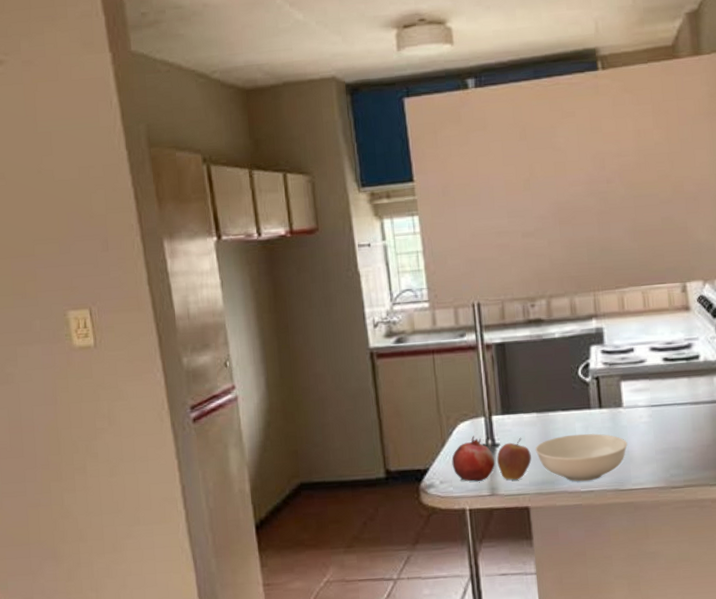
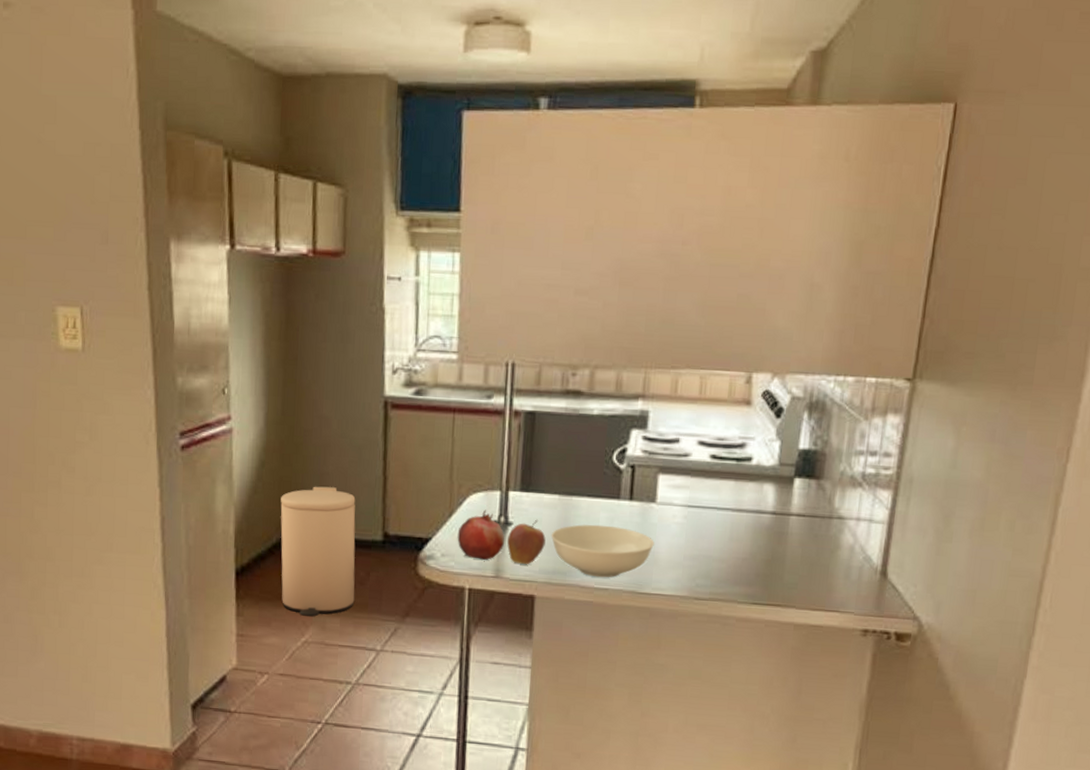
pedal bin: none [288,435,368,558] -> present [280,486,356,617]

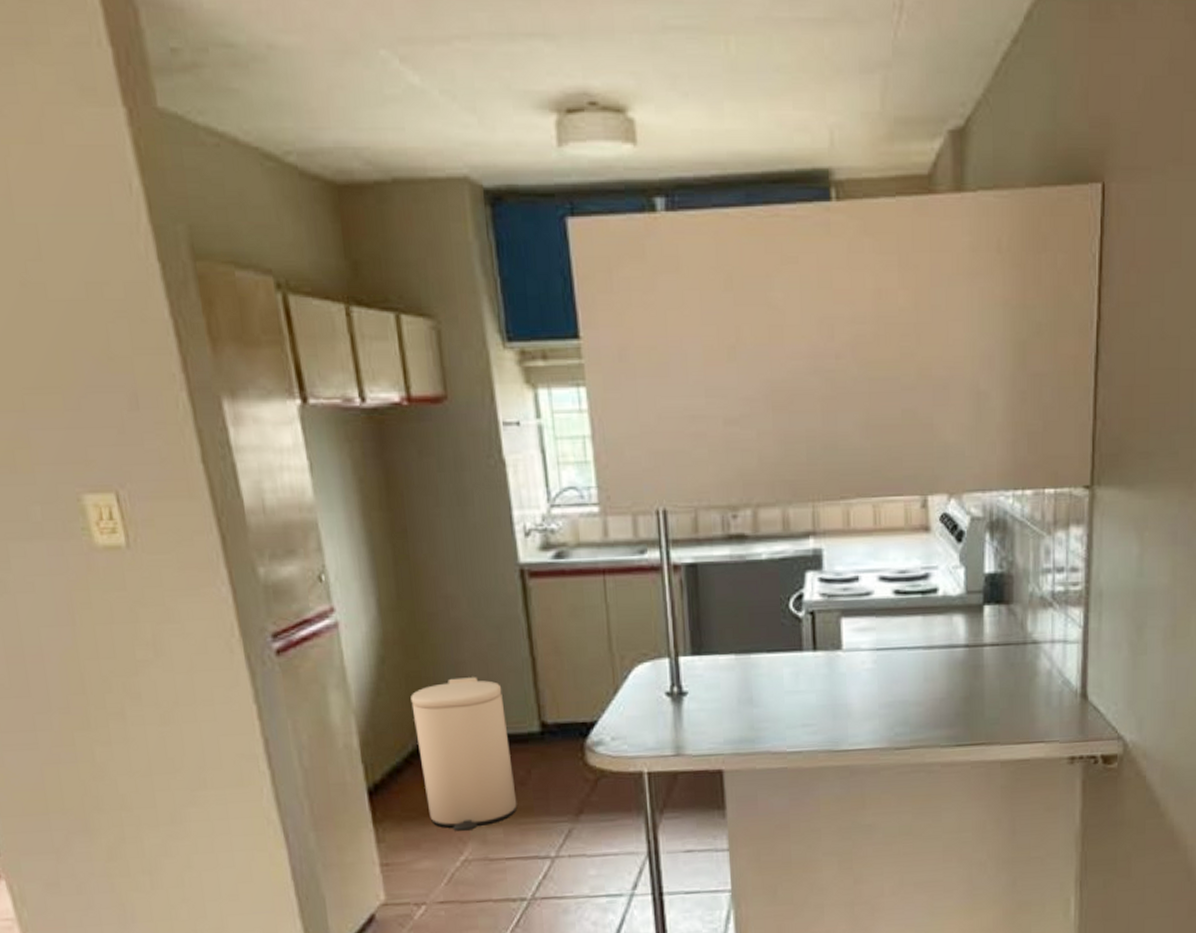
fruit: present [457,510,505,560] -> none [626,681,682,738]
fruit: present [507,519,546,565] -> none [684,684,727,737]
bowl: present [551,524,654,578] -> none [732,681,846,740]

